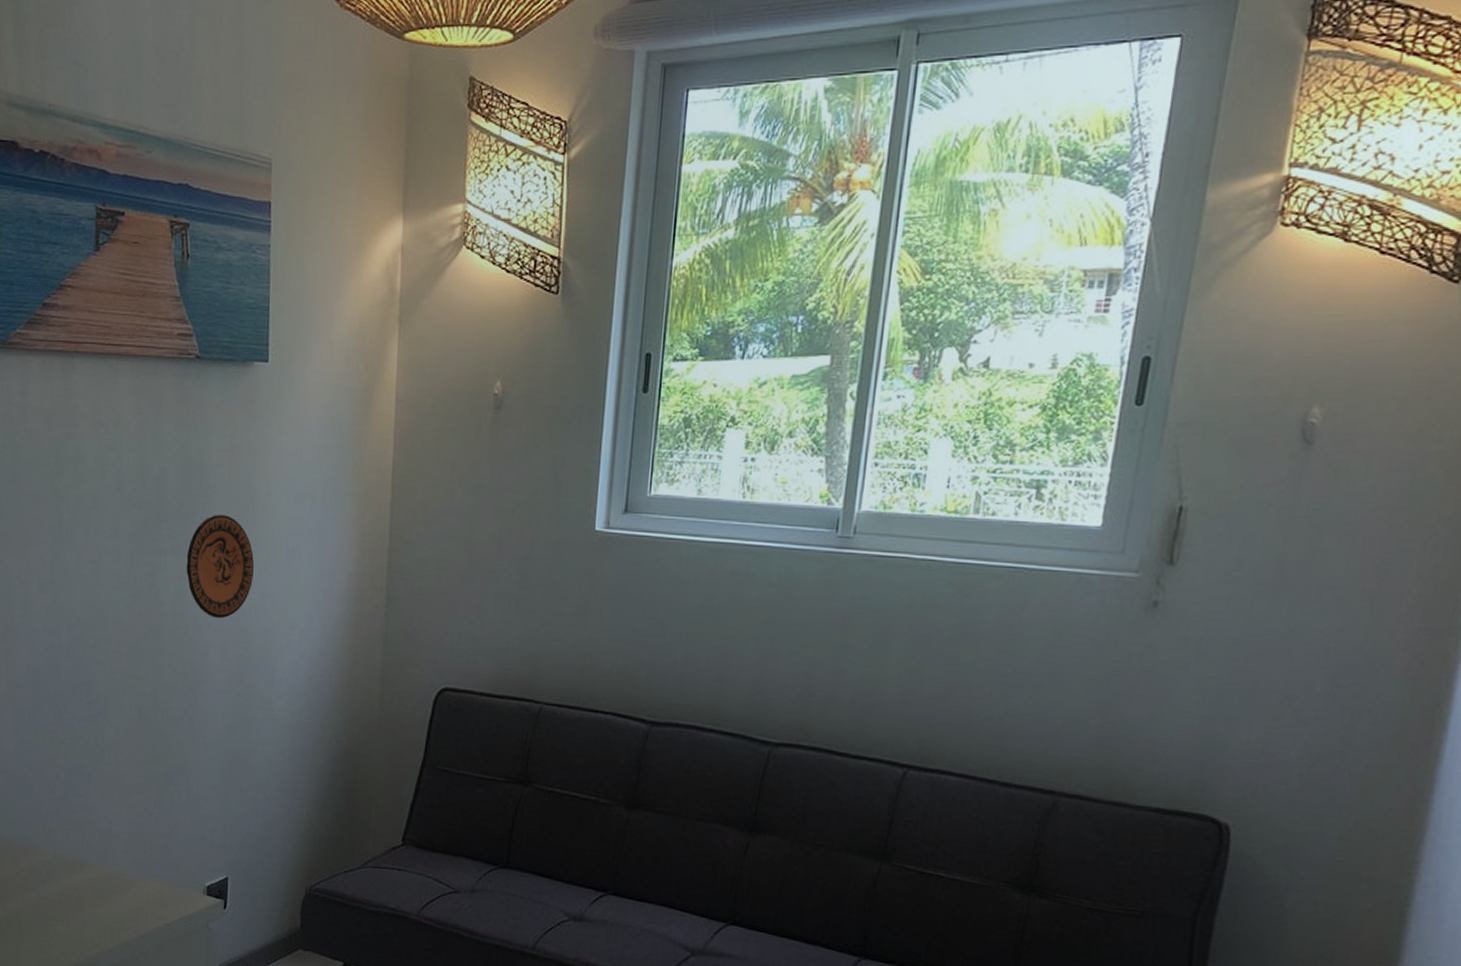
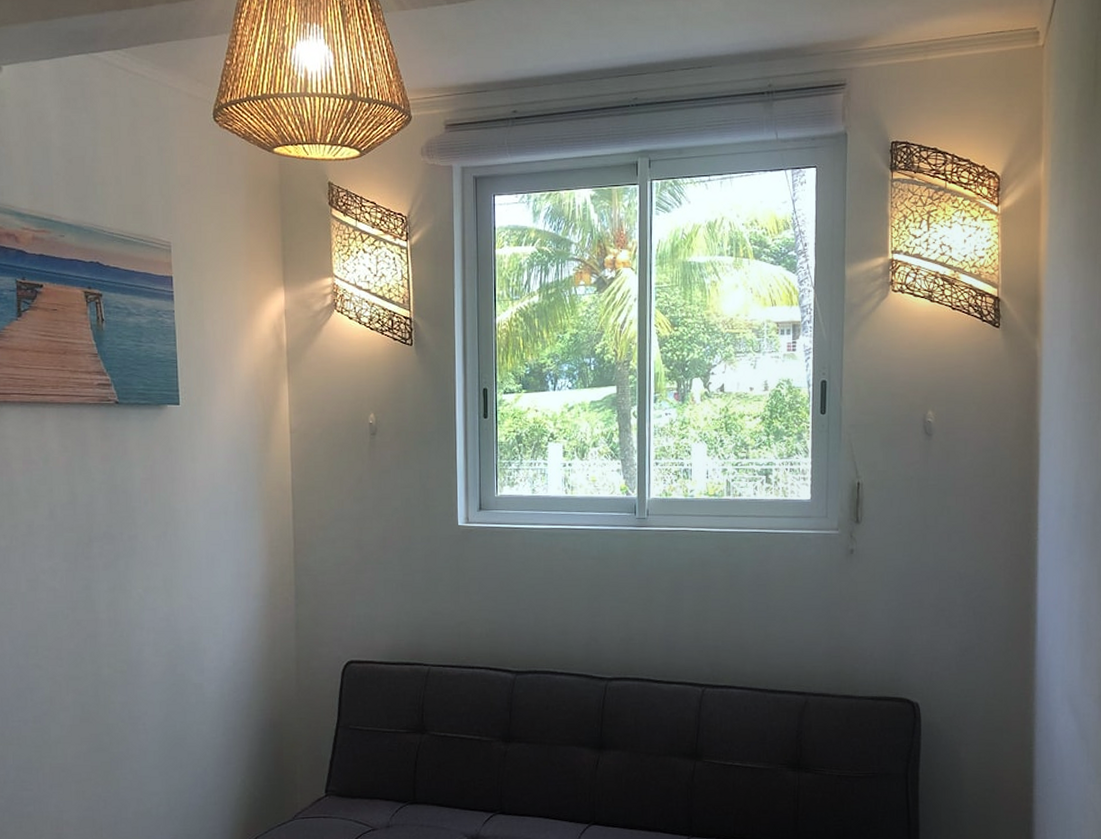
decorative plate: present [186,515,254,619] -> none [118,533,179,621]

